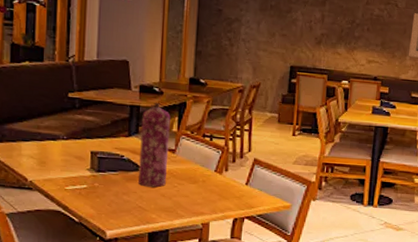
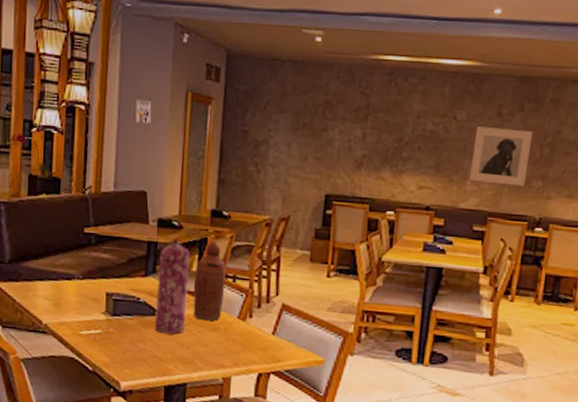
bottle: none [174,106,204,175] -> present [193,242,226,321]

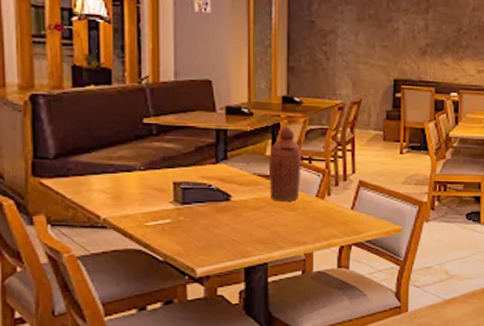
gas cylinder: present [155,238,190,335] -> none [230,125,263,218]

